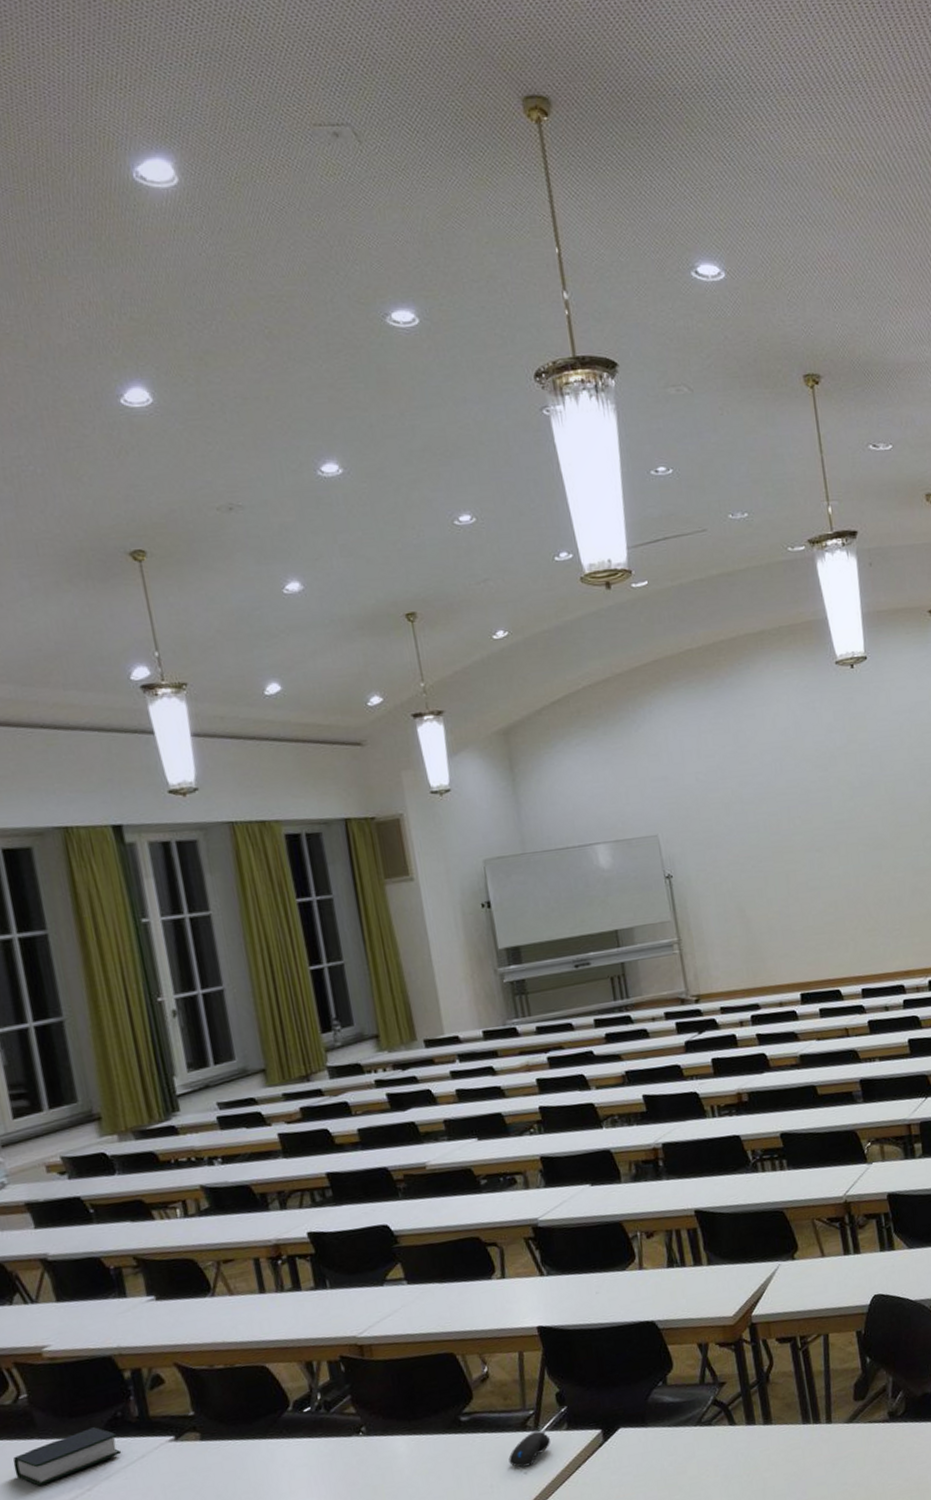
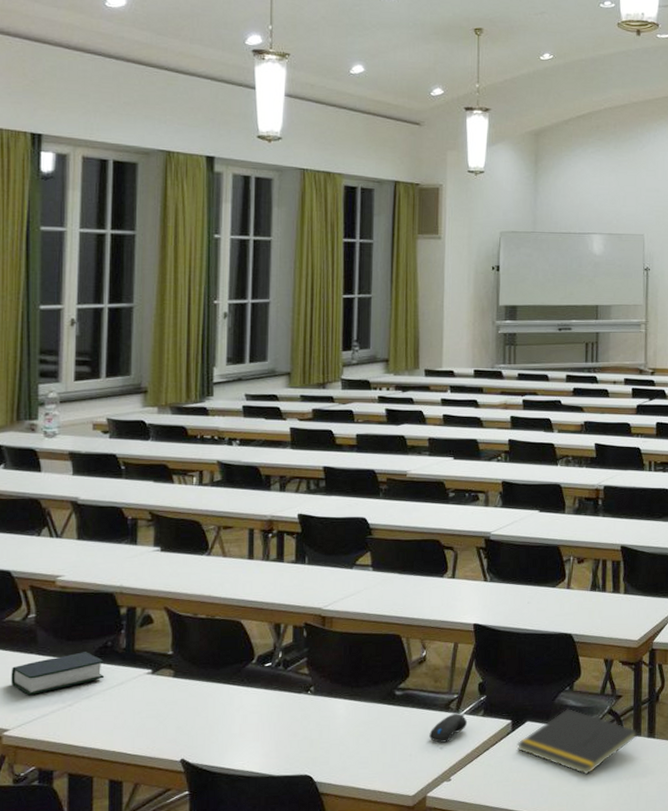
notepad: none [612,1405,751,1478] -> present [516,708,638,775]

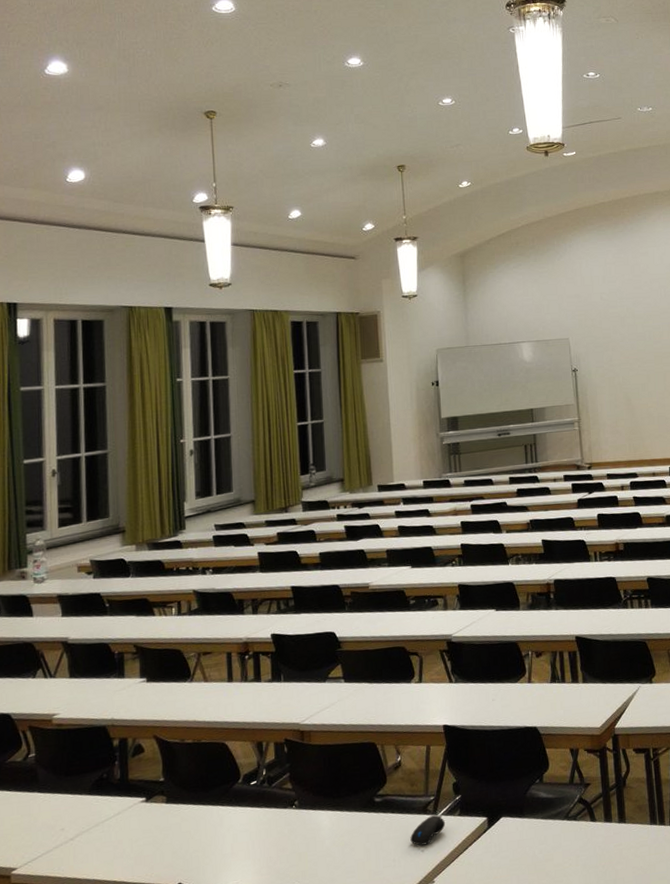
book: present [11,652,105,695] -> none [15,785,103,833]
notepad: present [516,708,638,775] -> none [494,800,609,866]

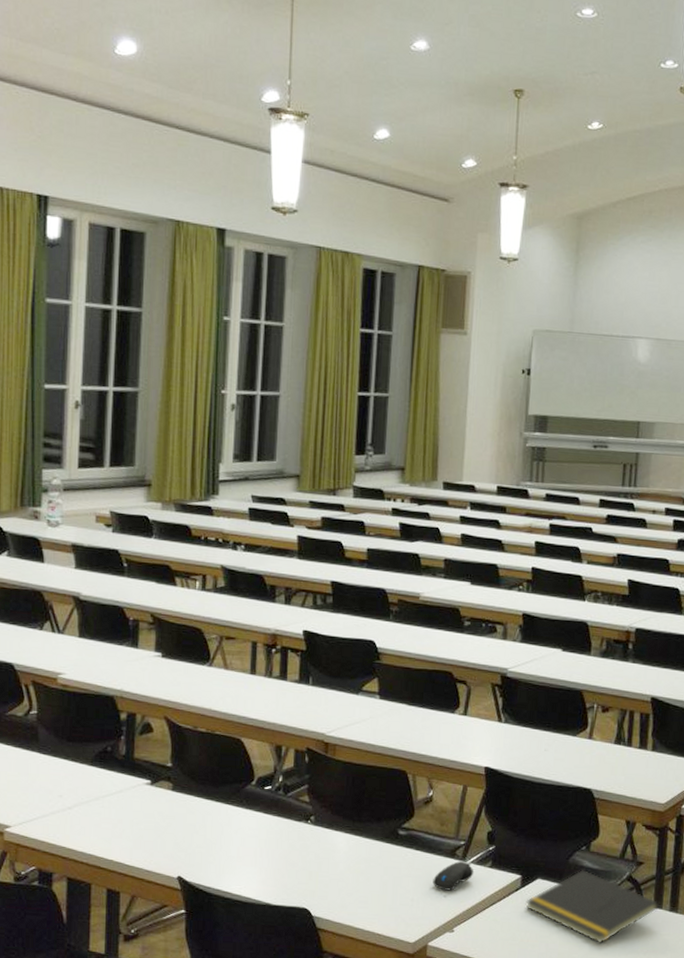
notepad: none [494,800,609,866] -> present [525,869,659,943]

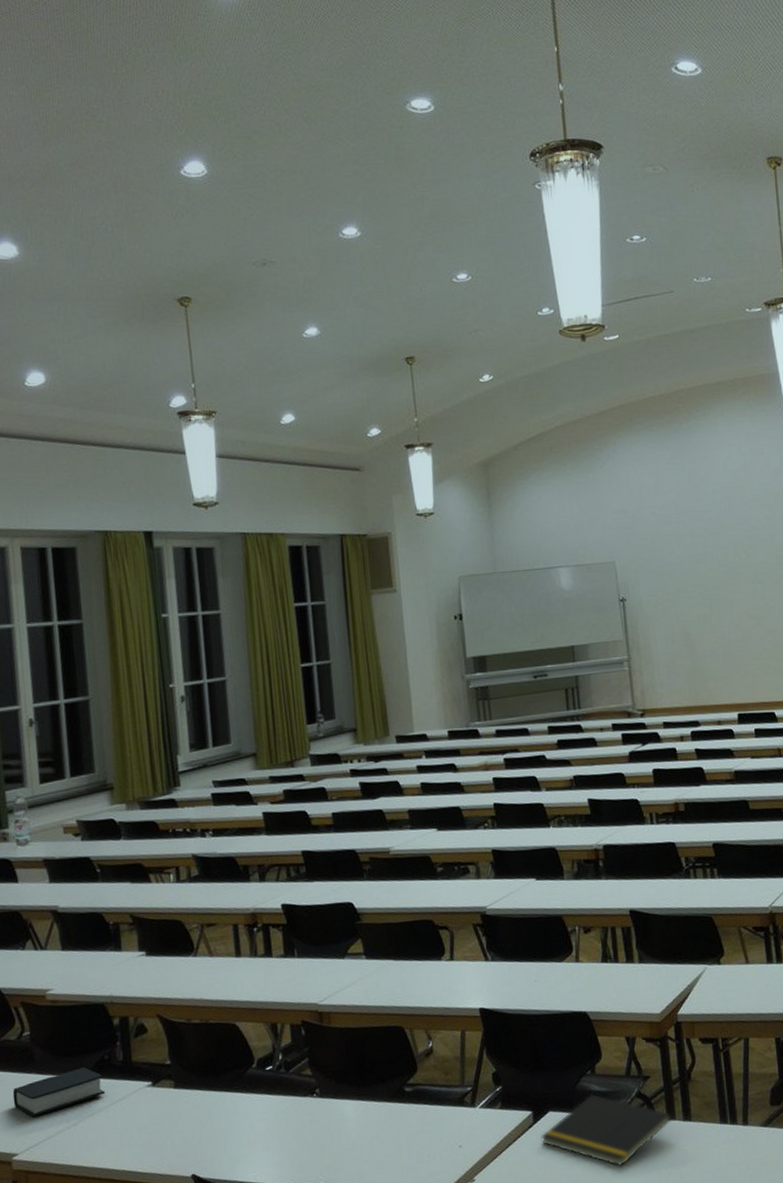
book: none [12,754,104,793] -> present [12,1067,106,1117]
computer mouse: present [433,860,474,891] -> none [446,1107,486,1141]

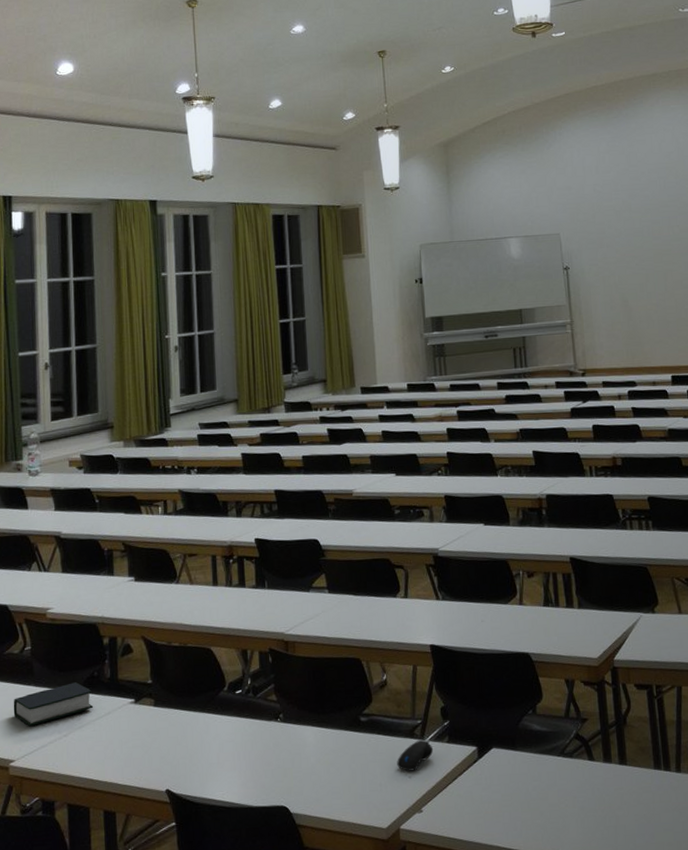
computer mouse: none [446,1107,486,1141] -> present [397,739,434,771]
notepad: present [540,1093,672,1167] -> none [484,733,608,806]

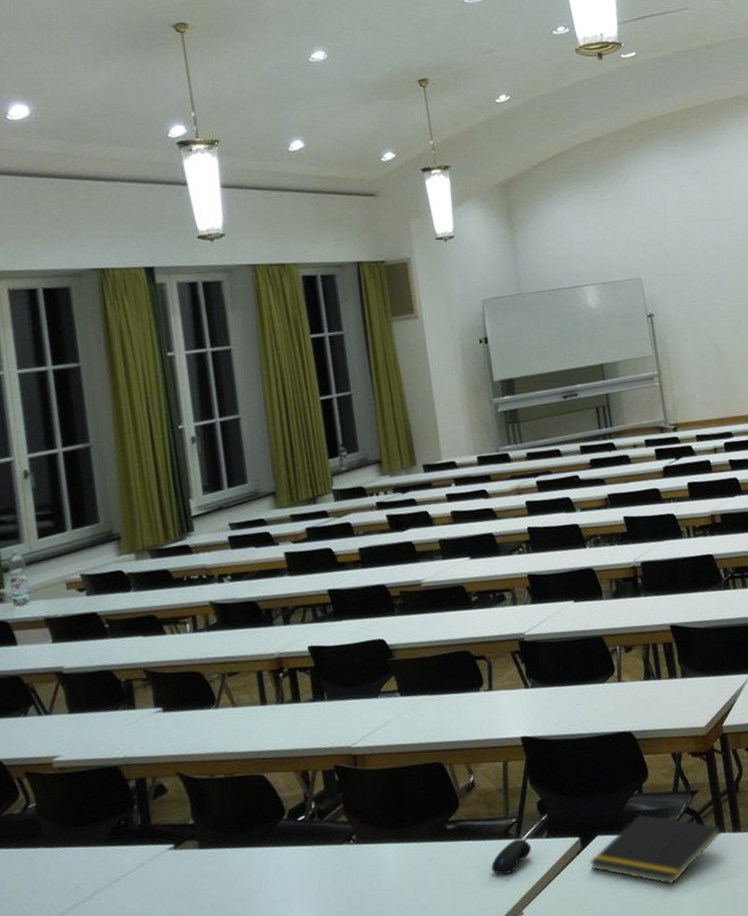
book: present [13,682,94,726] -> none [18,835,123,894]
notepad: none [484,733,608,806] -> present [589,813,721,885]

